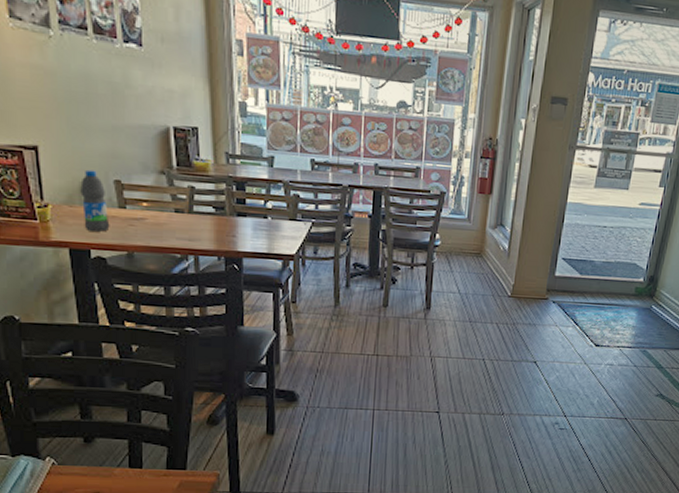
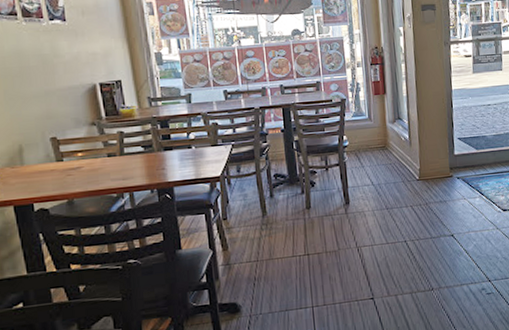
water bottle: present [80,169,110,232] -> none [20,132,50,187]

